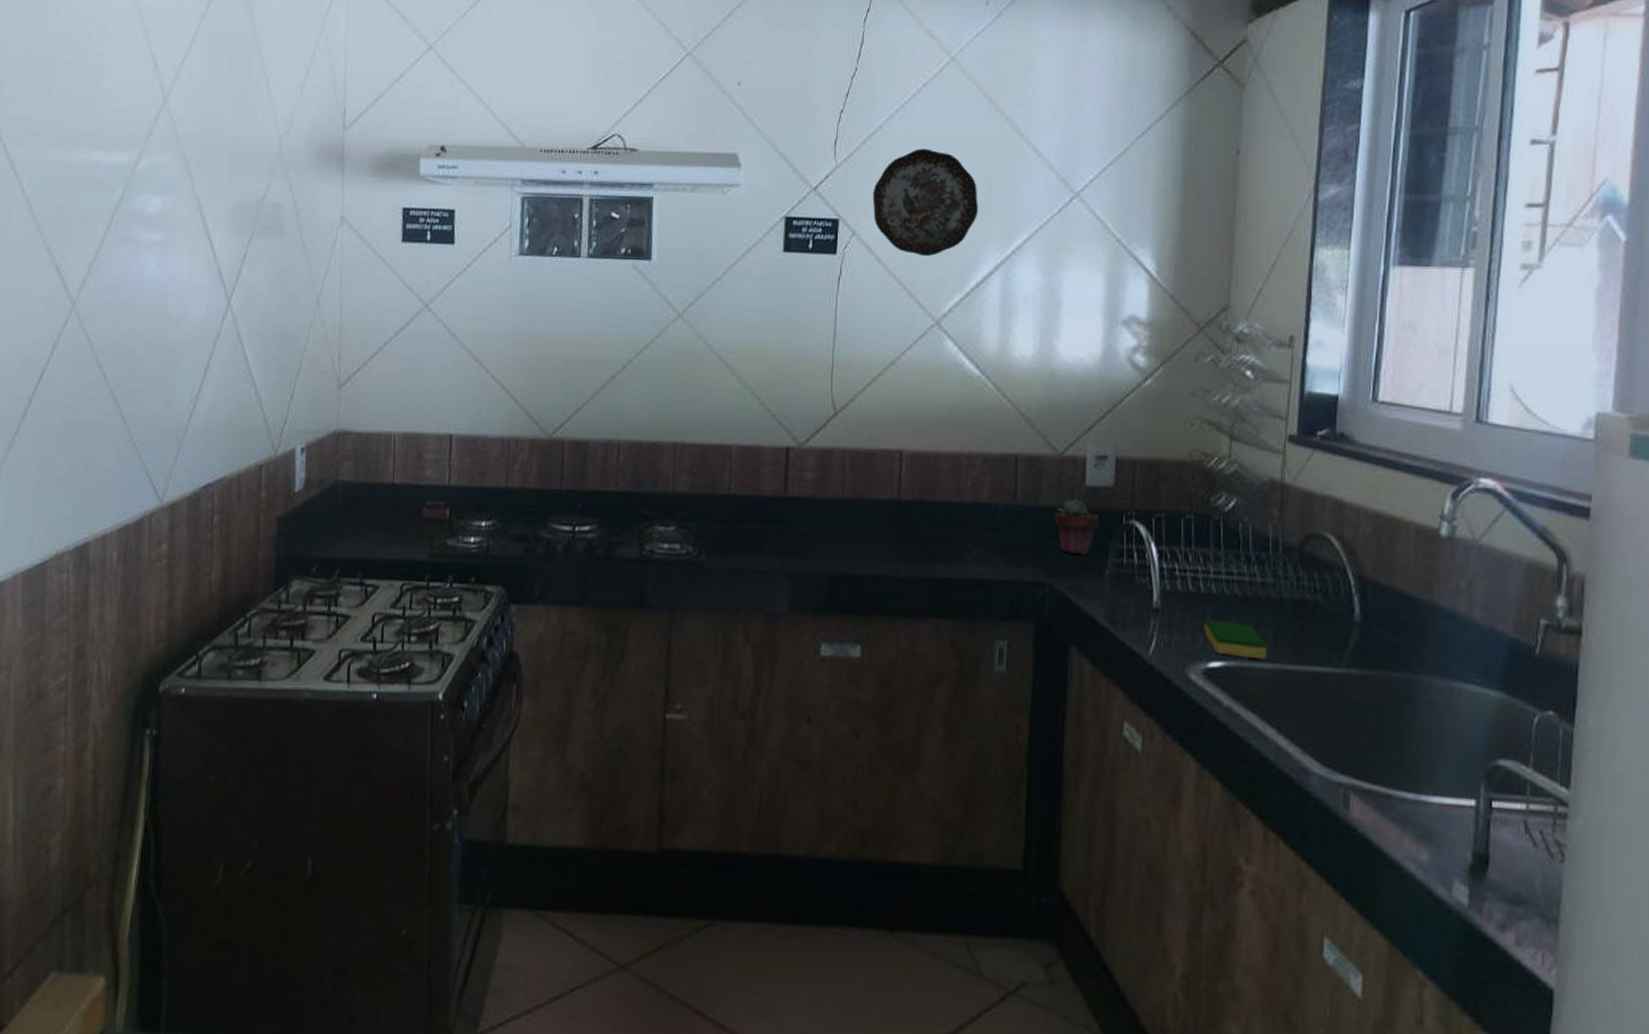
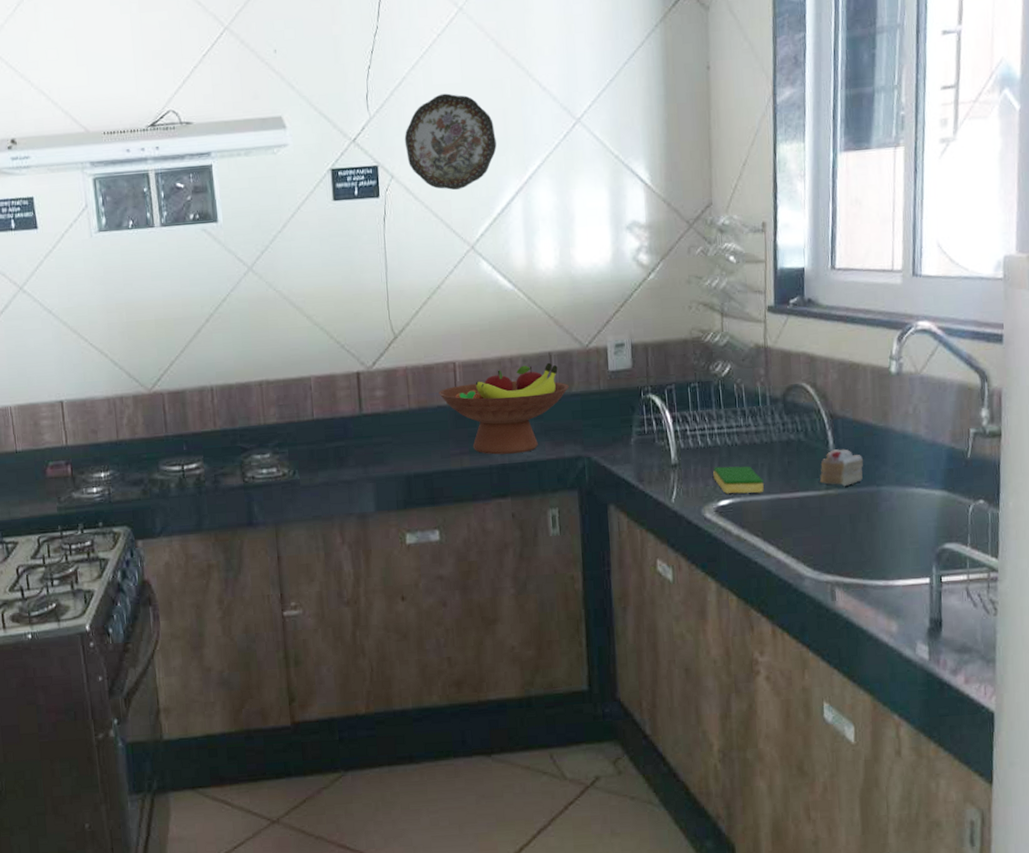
fruit bowl: none [879,466,1035,568] -> present [438,362,569,455]
potted succulent: present [1055,499,1100,556] -> none [586,383,623,430]
cake slice: none [1340,619,1398,668] -> present [820,449,864,487]

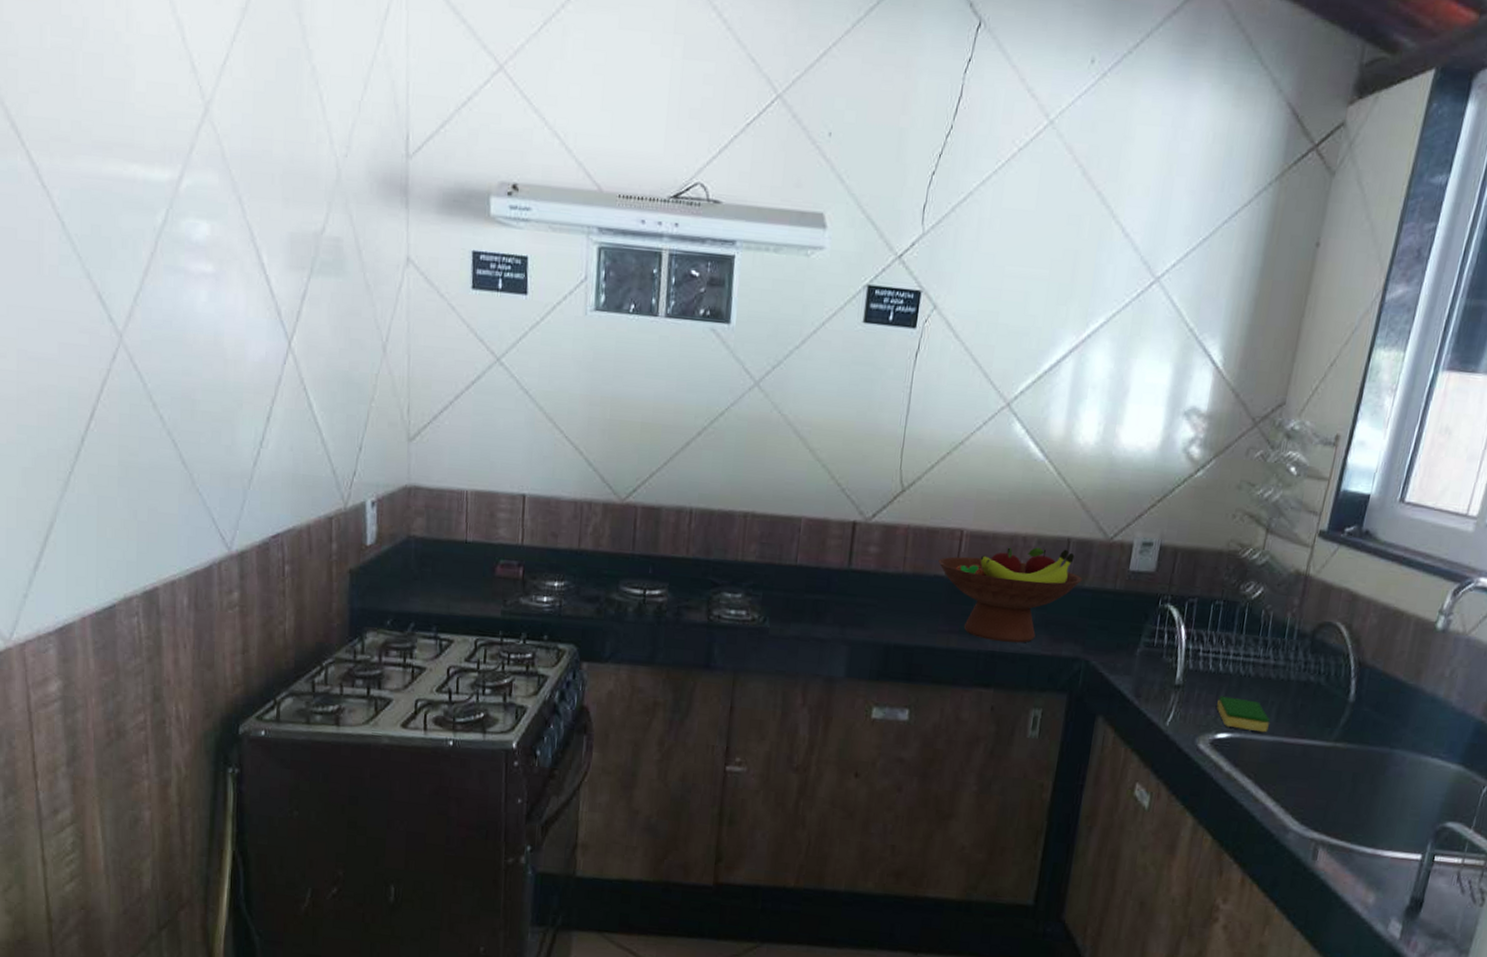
decorative plate: present [404,93,497,191] -> none [956,220,1061,336]
cake slice: present [820,449,864,487] -> none [1330,700,1383,743]

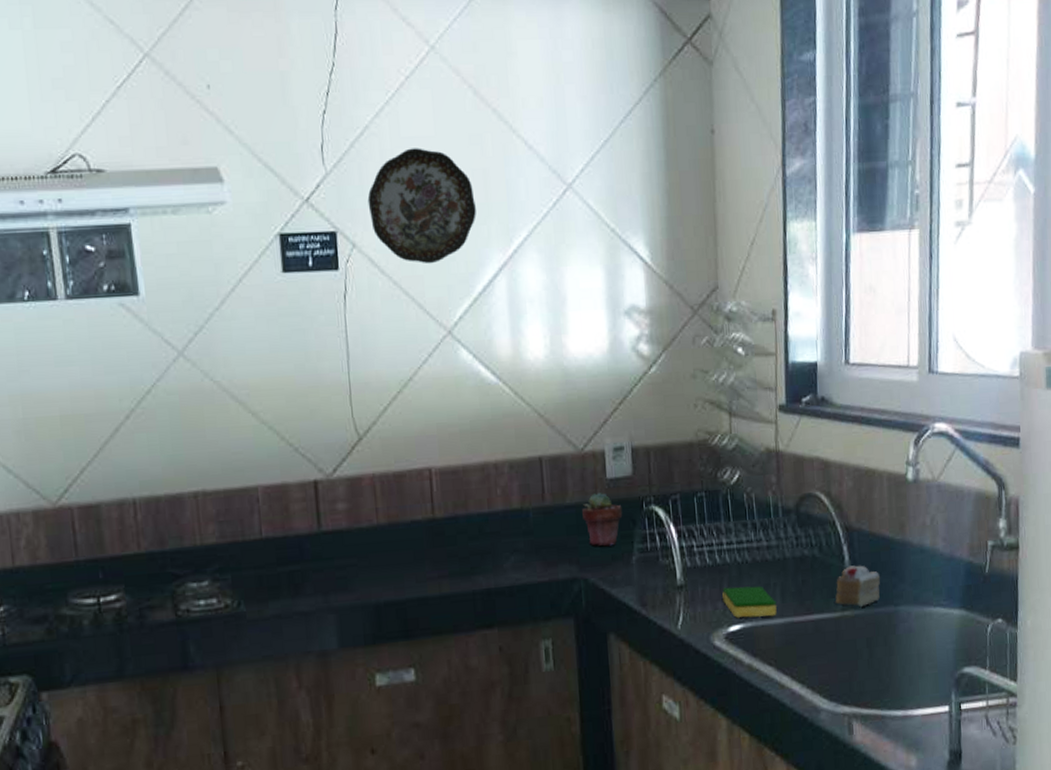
fruit bowl: present [938,547,1082,643] -> none [412,469,562,578]
decorative plate: none [956,220,1061,336] -> present [367,148,476,264]
potted succulent: none [1097,582,1138,635] -> present [582,493,623,547]
cake slice: none [1330,700,1383,743] -> present [835,565,881,608]

